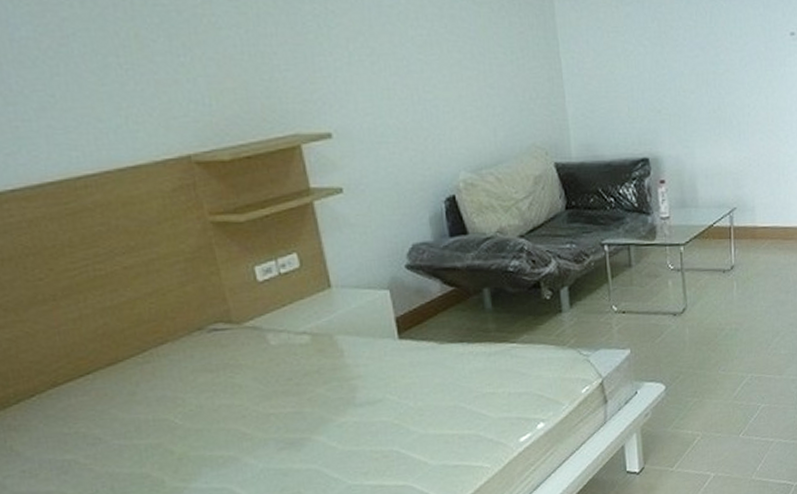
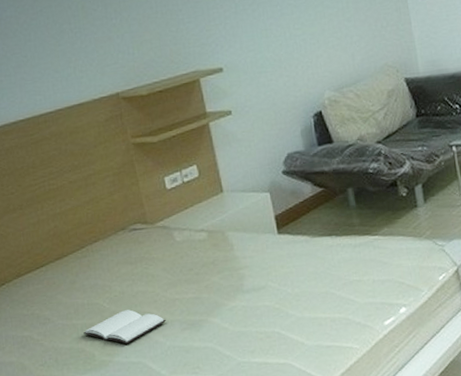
book: none [148,427,259,468] -> present [83,310,167,344]

